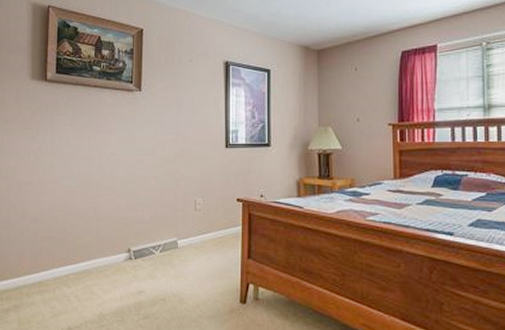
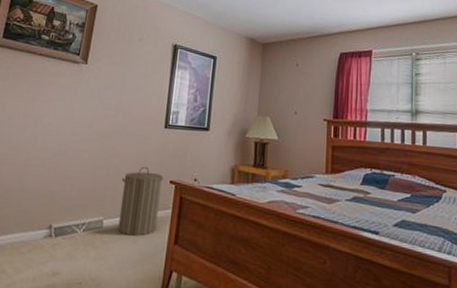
laundry hamper: none [190,187,230,253] -> present [117,166,164,236]

